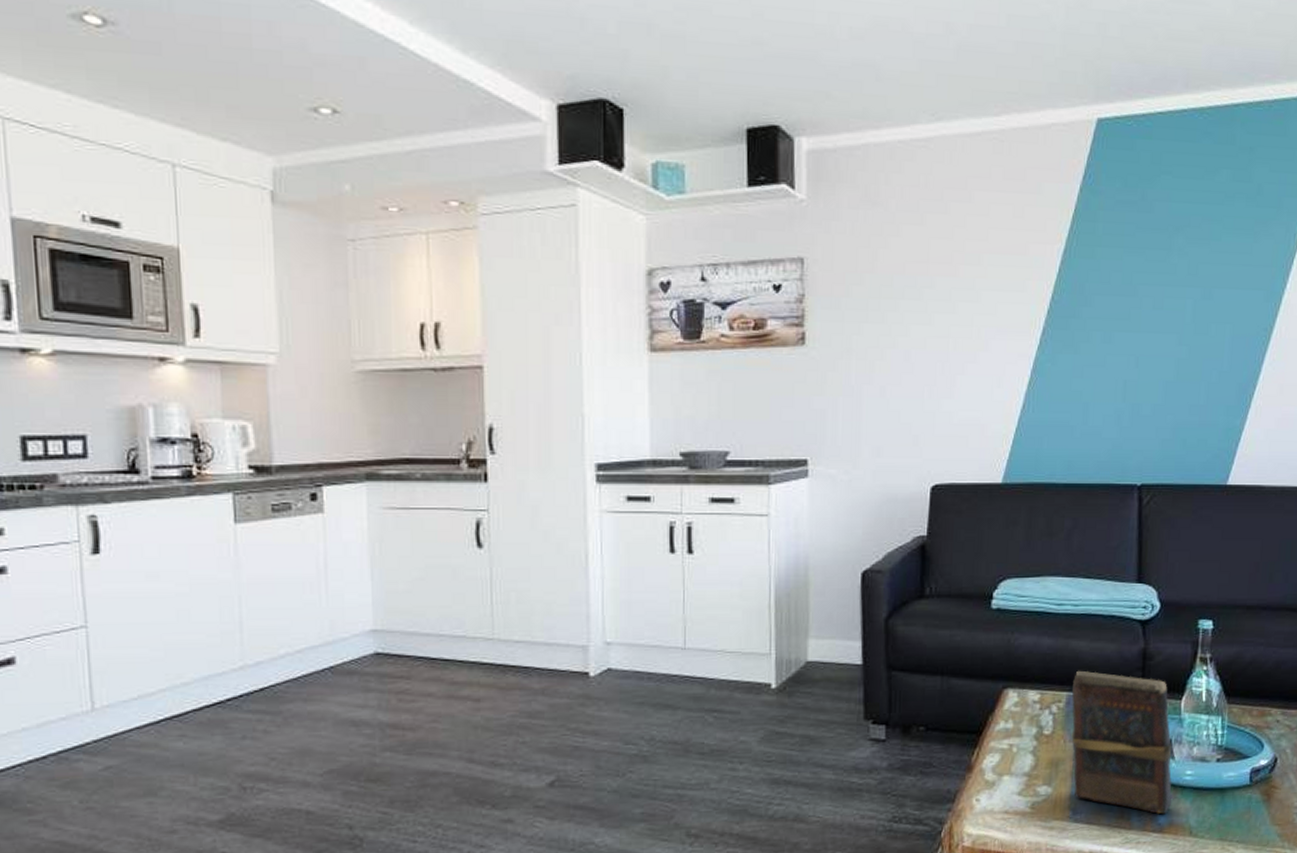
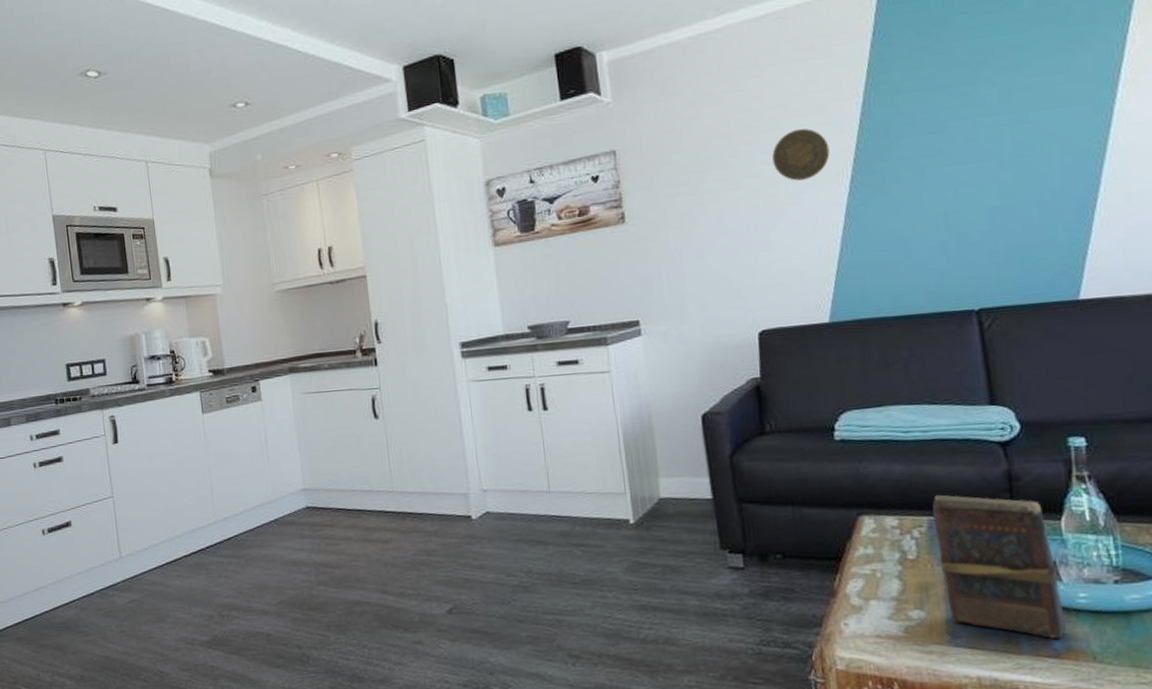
decorative plate: none [968,267,1026,325] -> present [772,128,830,181]

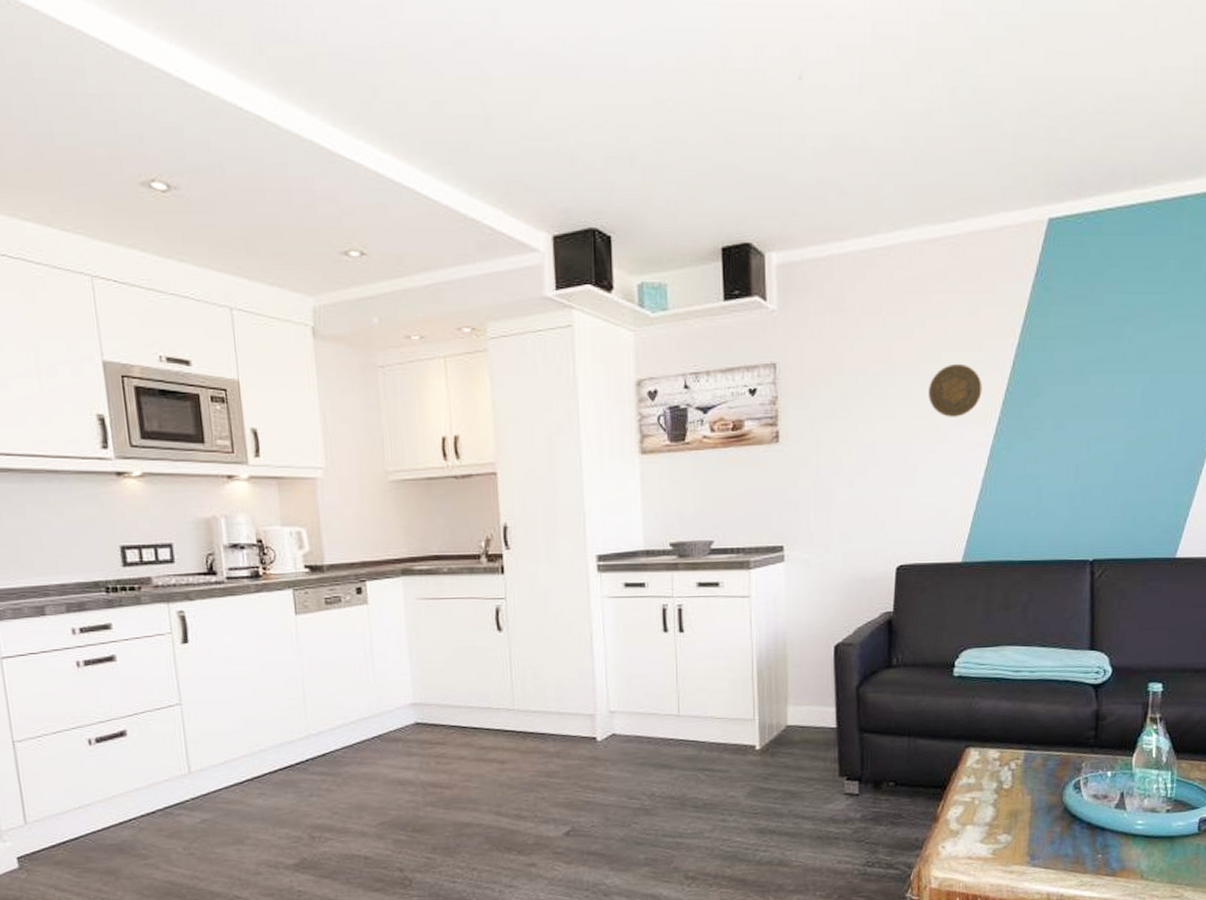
book: present [932,494,1066,639] -> none [1029,730,1124,860]

